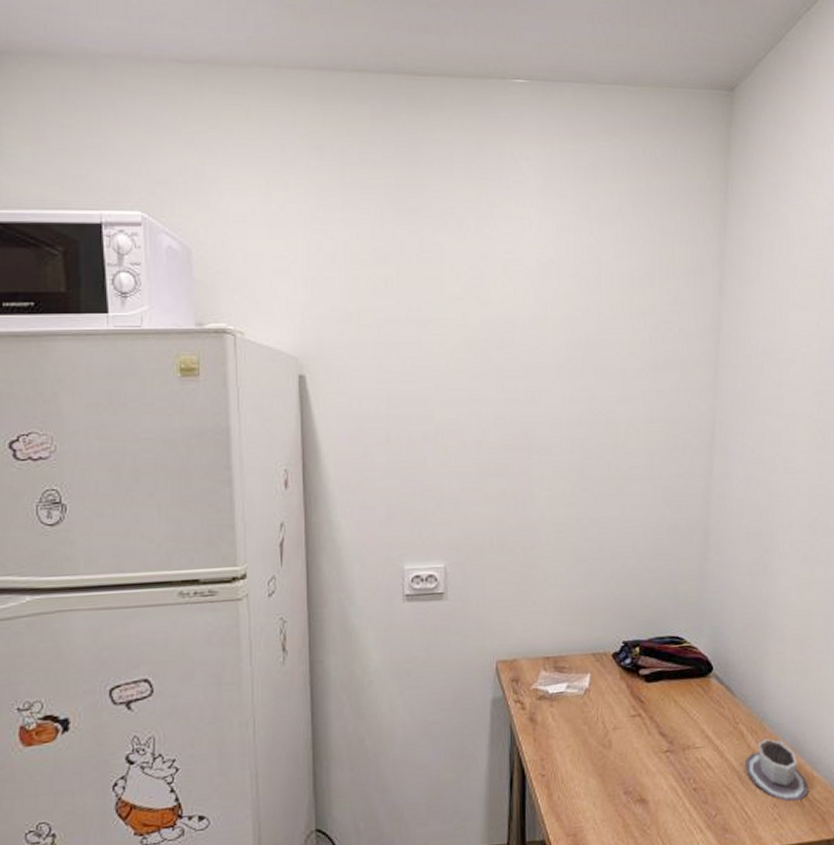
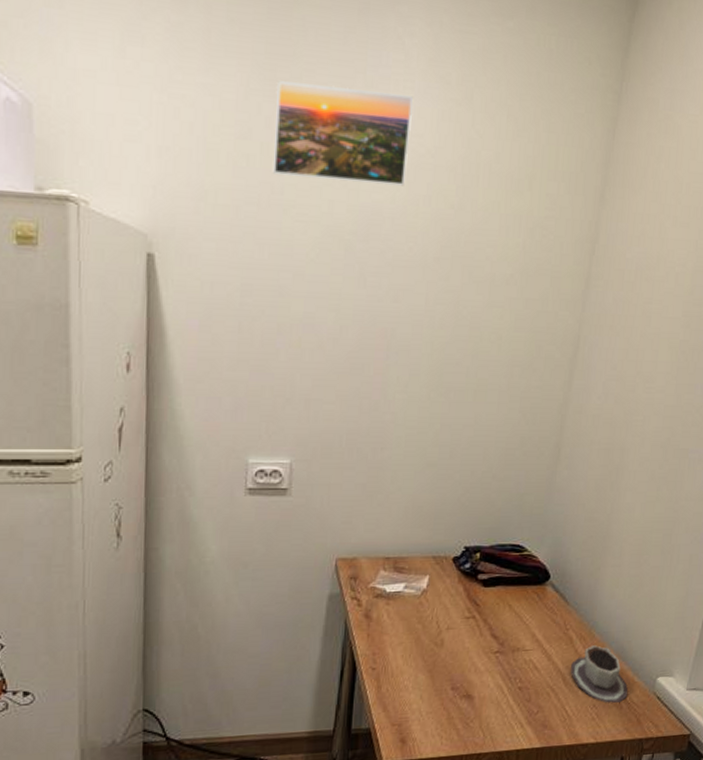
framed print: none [409,209,534,294] -> present [273,81,413,187]

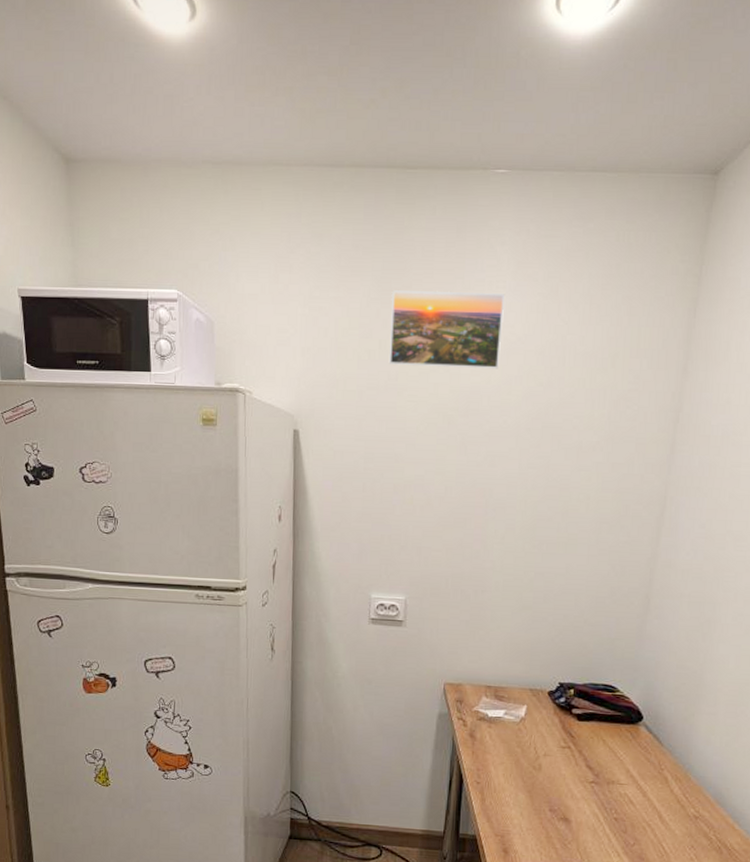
cup: present [570,645,628,704] -> none [667,788,729,848]

